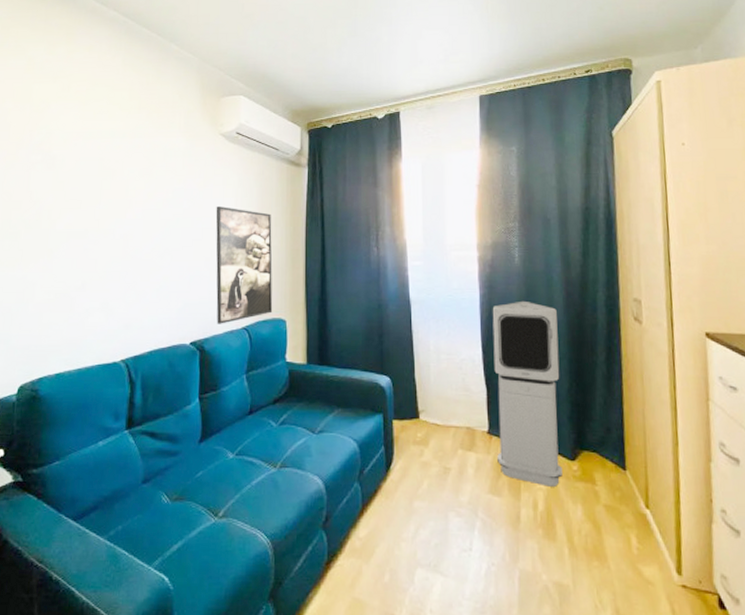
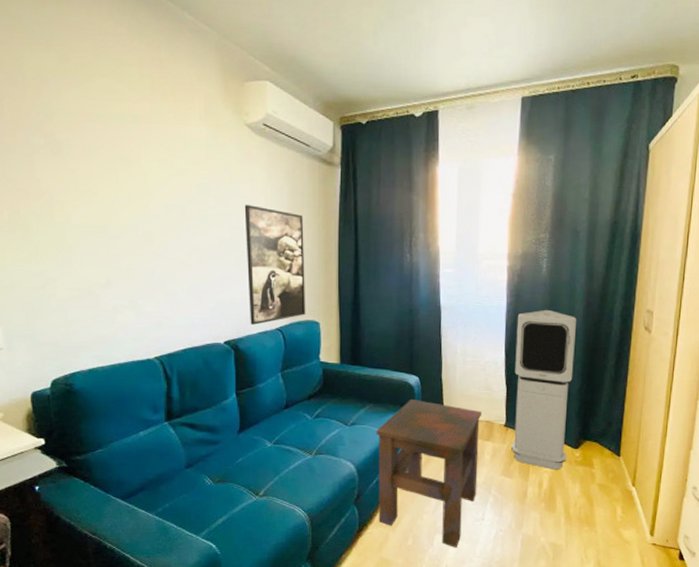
side table: none [346,403,462,586] -> present [376,400,482,547]

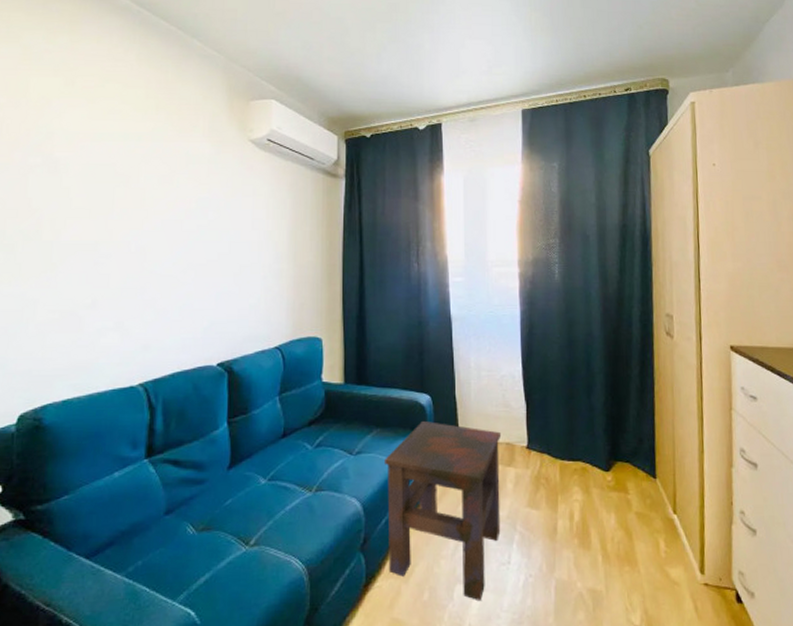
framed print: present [244,205,306,325] -> none [245,218,308,344]
air purifier: present [511,309,576,470] -> none [532,316,598,498]

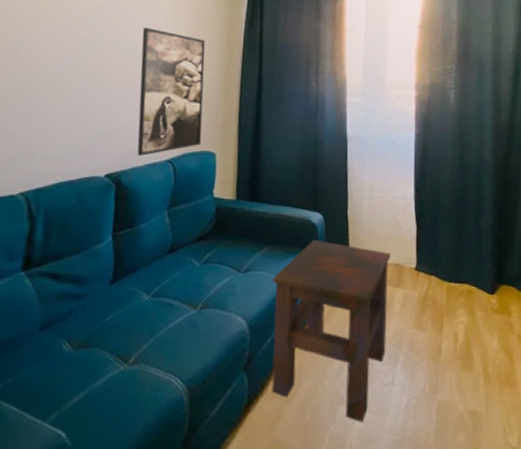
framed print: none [245,218,308,344] -> present [137,28,206,156]

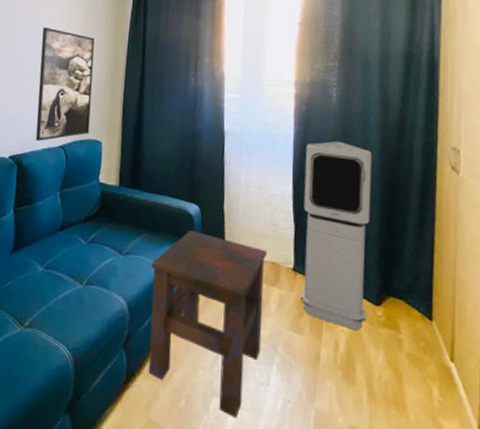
air purifier: none [423,141,486,320] -> present [301,140,371,330]

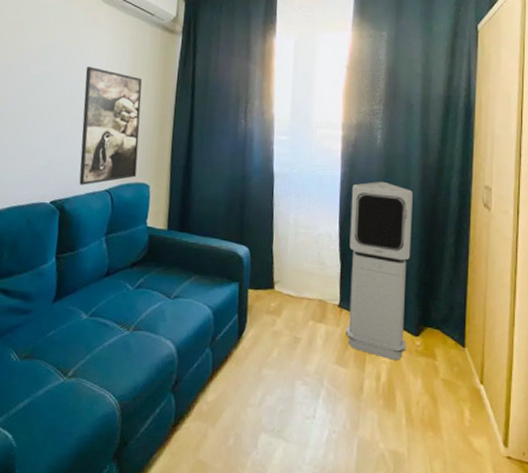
side table: present [148,231,268,417] -> none [197,272,315,451]

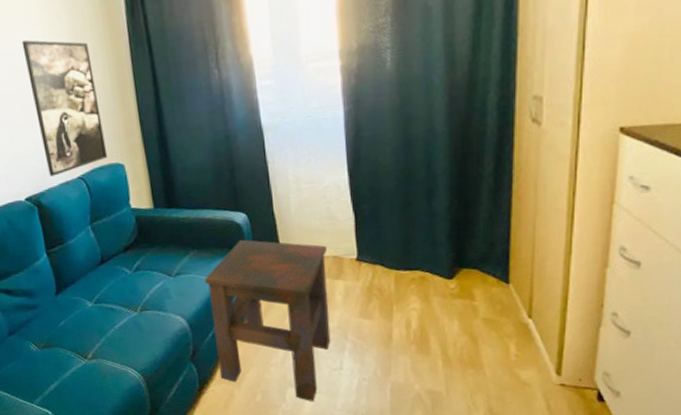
side table: none [197,272,315,451] -> present [205,240,331,401]
air purifier: present [346,181,413,360] -> none [359,113,439,306]

